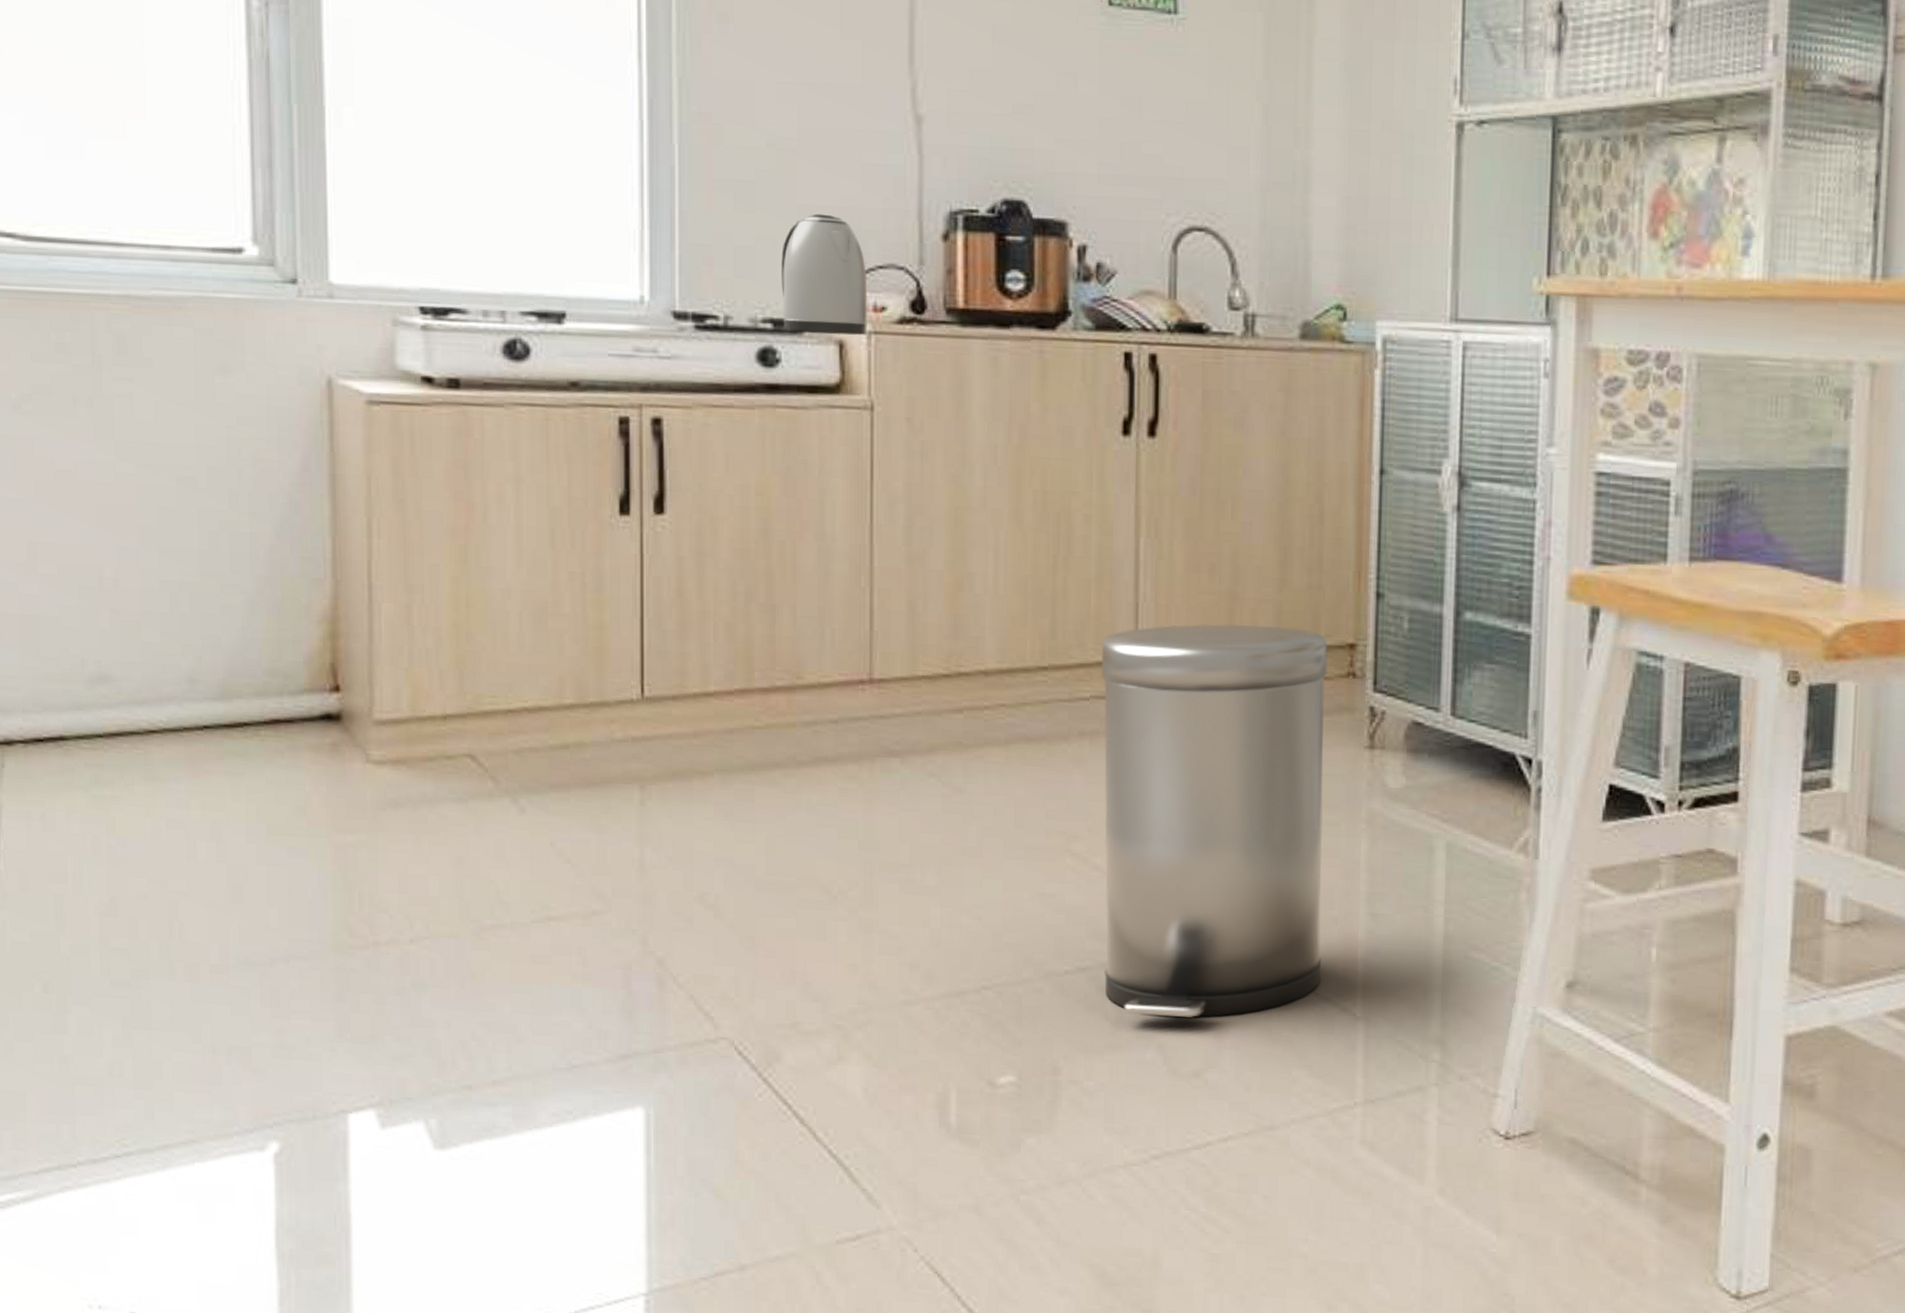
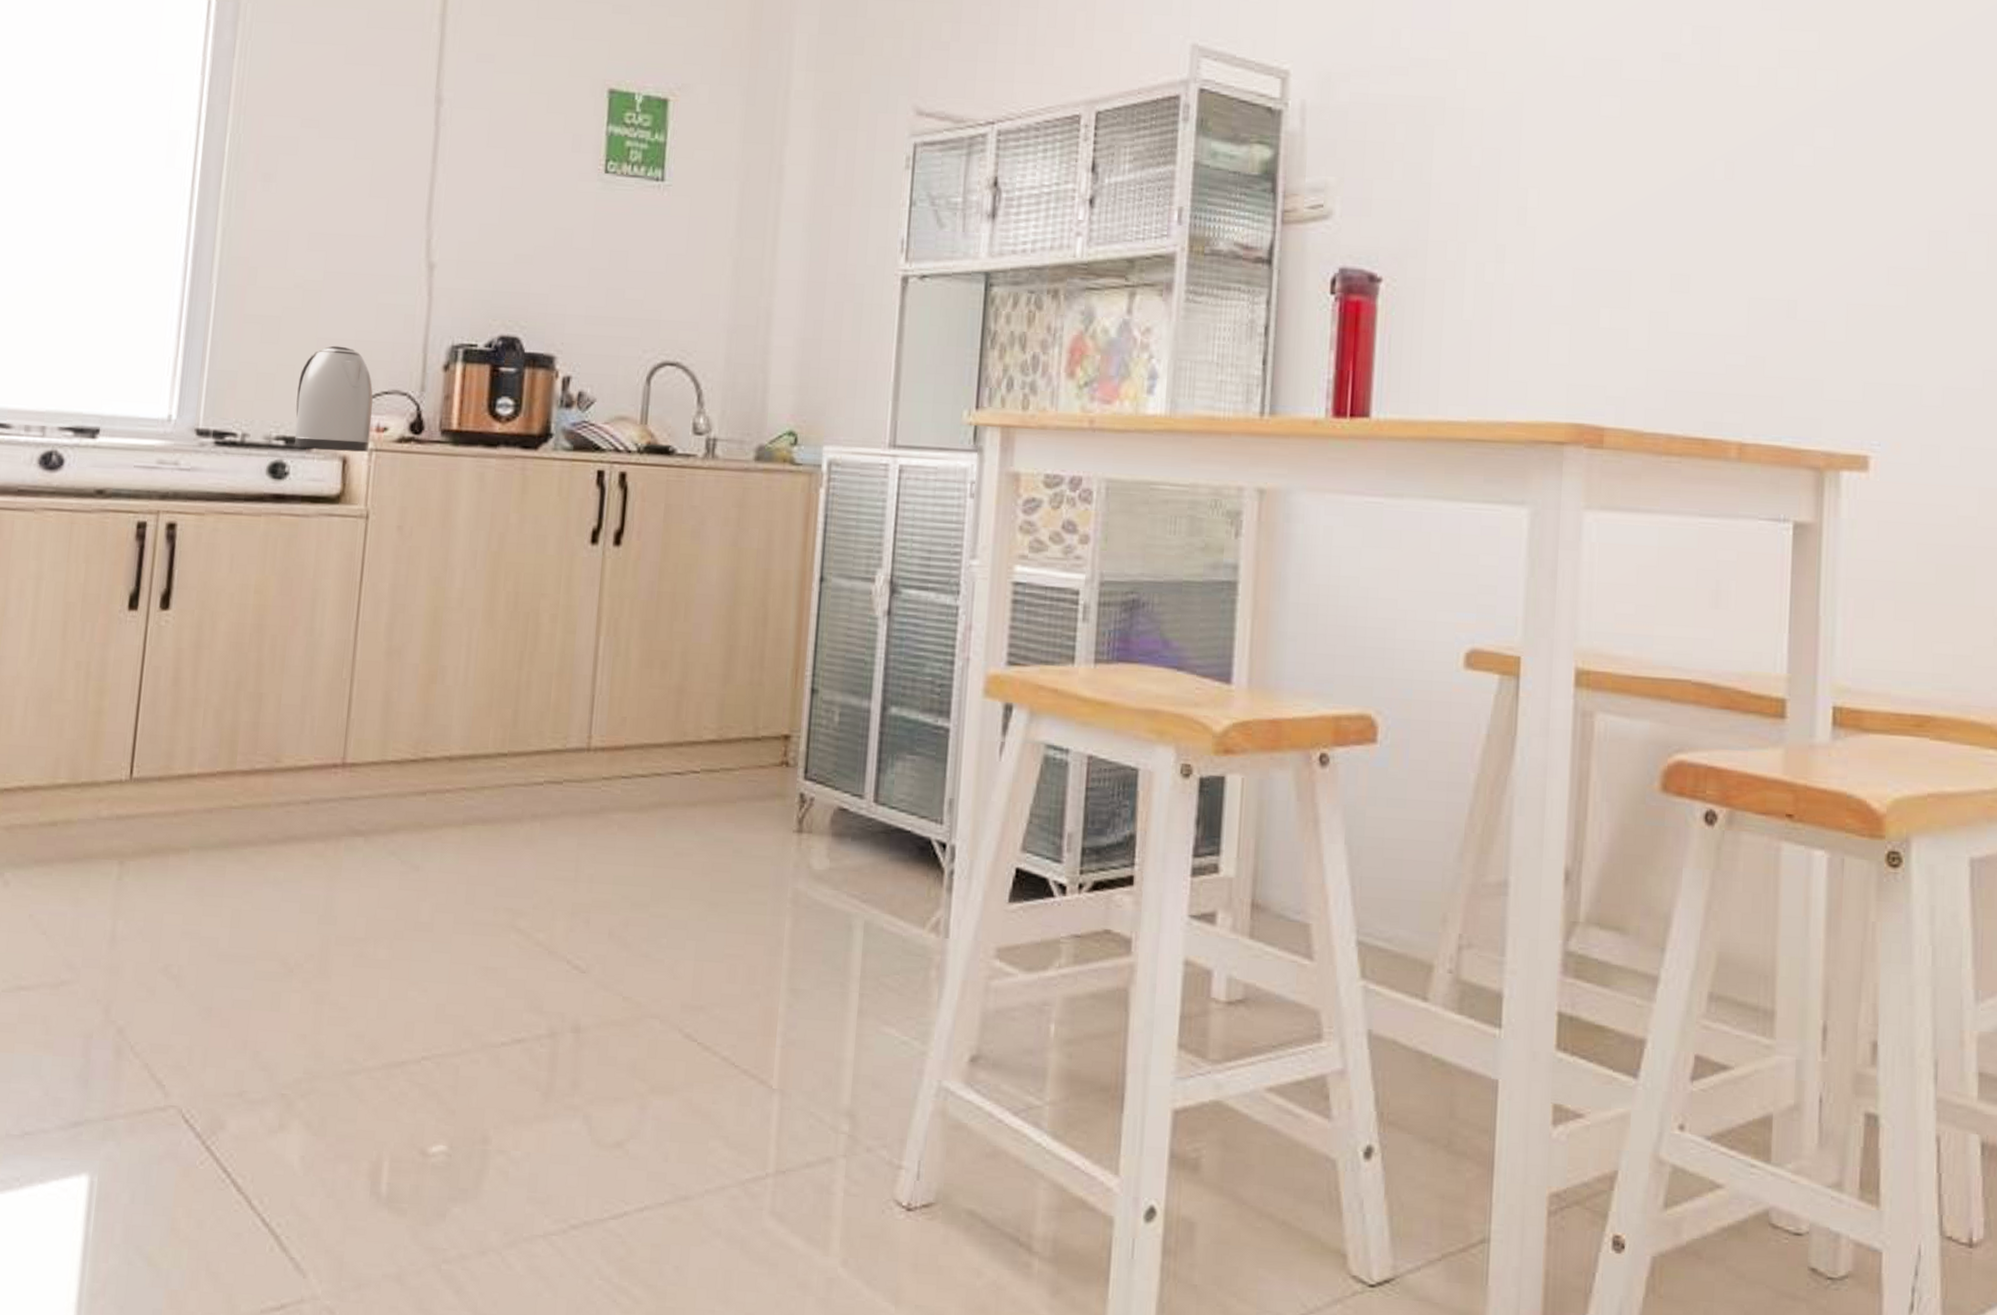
pedal bin: present [1101,624,1328,1018] -> none [537,715,765,1089]

